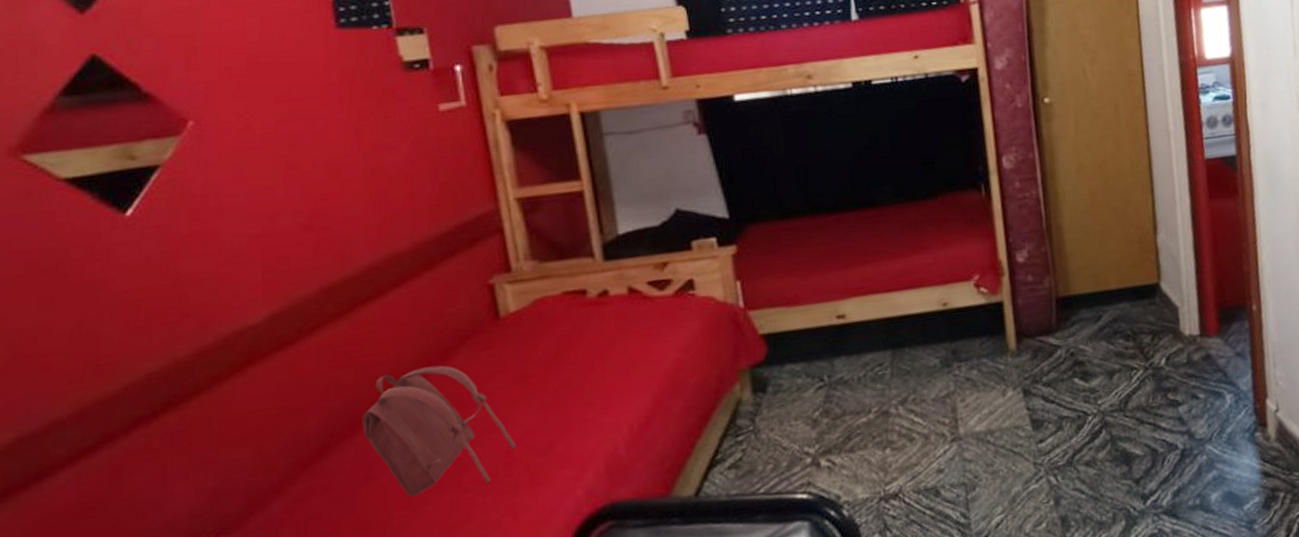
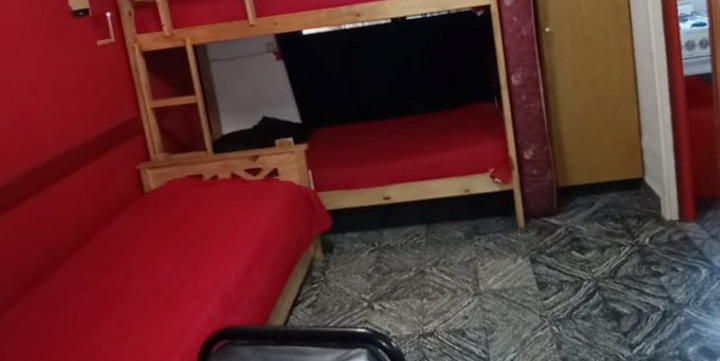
backpack: present [362,365,516,497] -> none [59,225,160,315]

